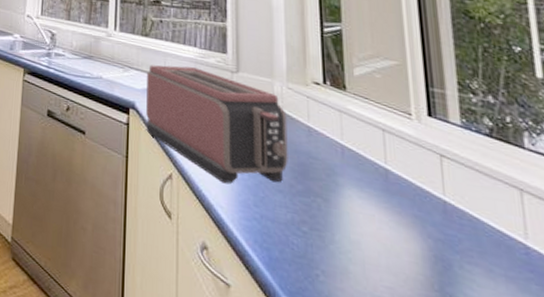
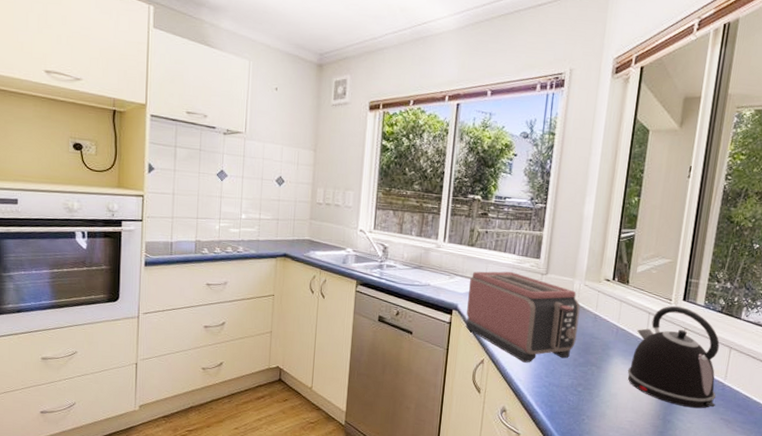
kettle: none [368,122,522,283] -> present [627,305,720,409]

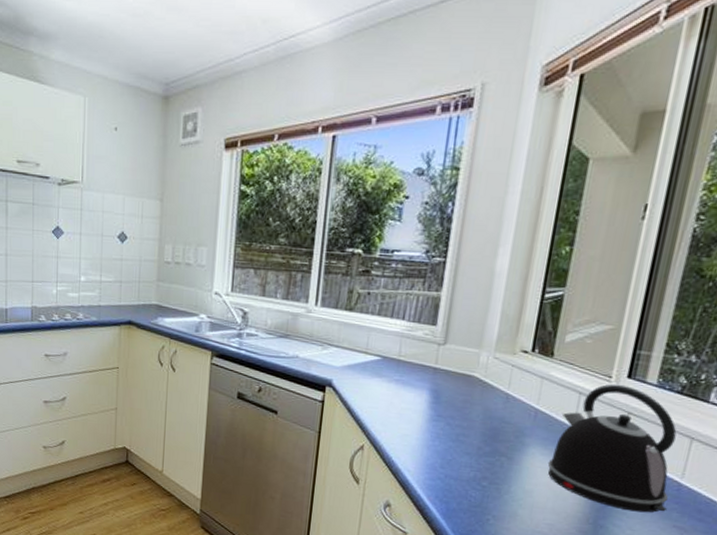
toaster: present [465,271,581,363] -> none [341,340,488,451]

